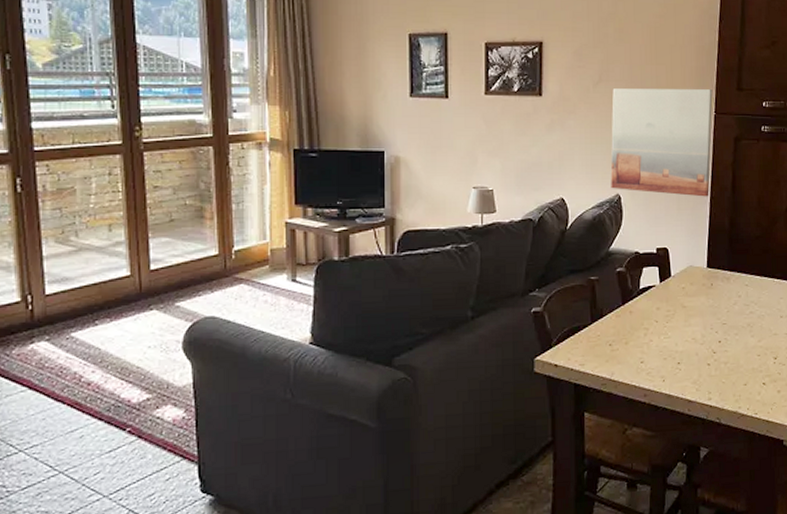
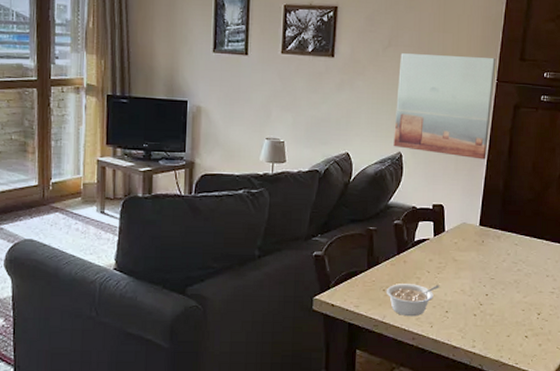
legume: none [612,336,670,372] -> present [386,284,440,317]

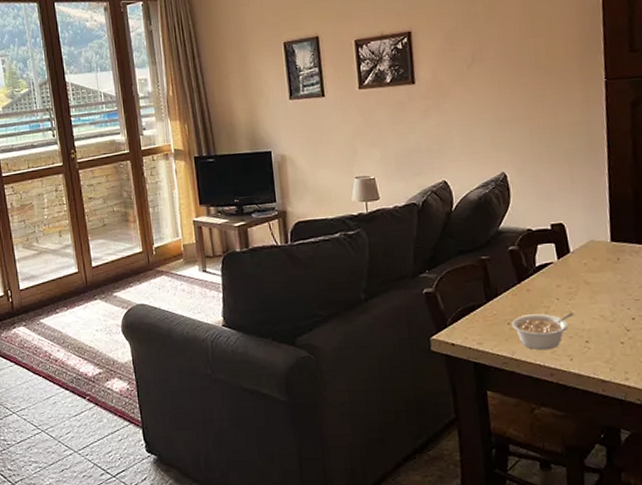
wall art: present [393,53,496,160] -> none [487,55,607,168]

